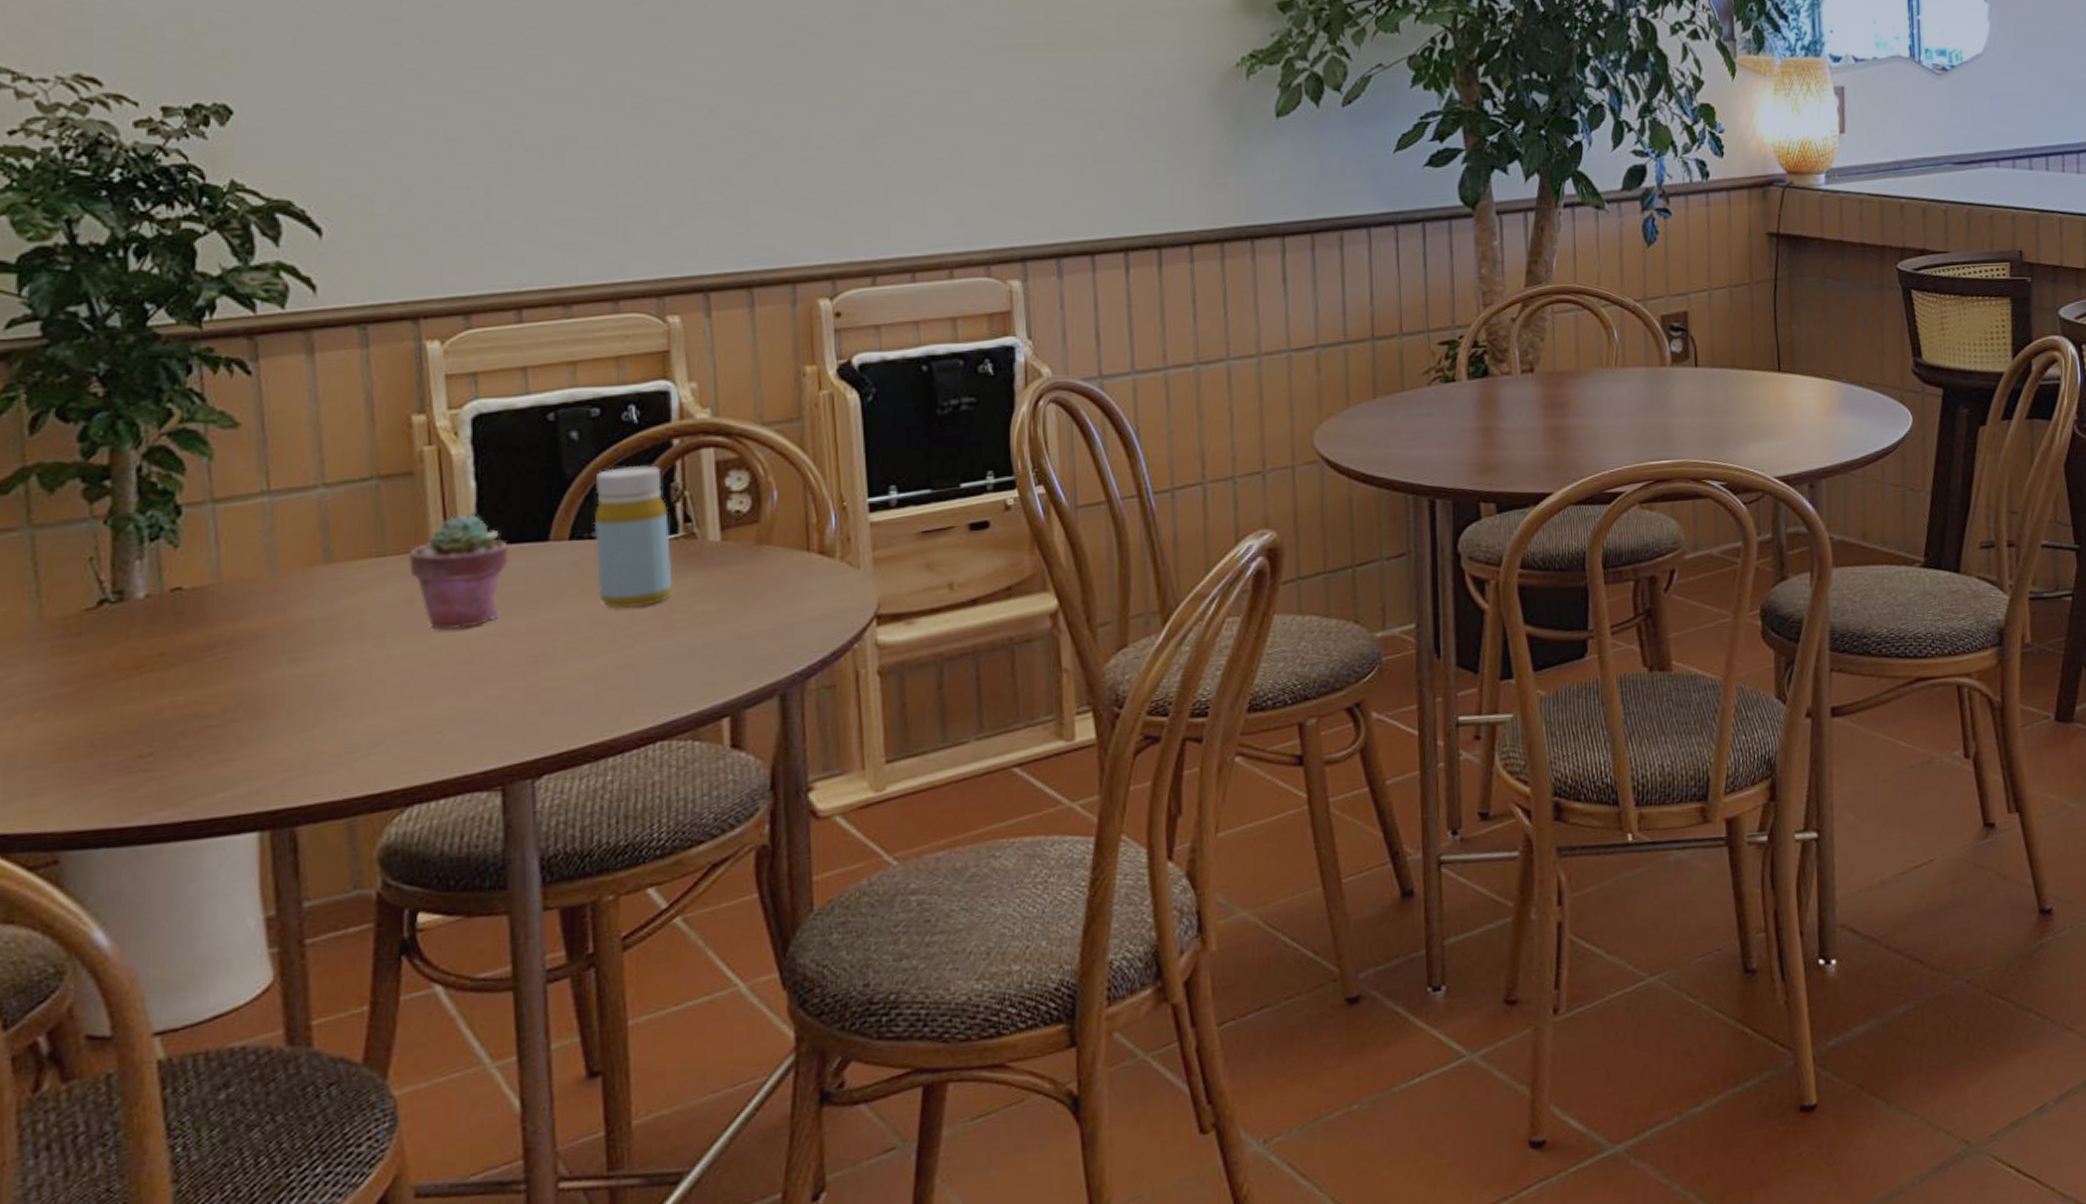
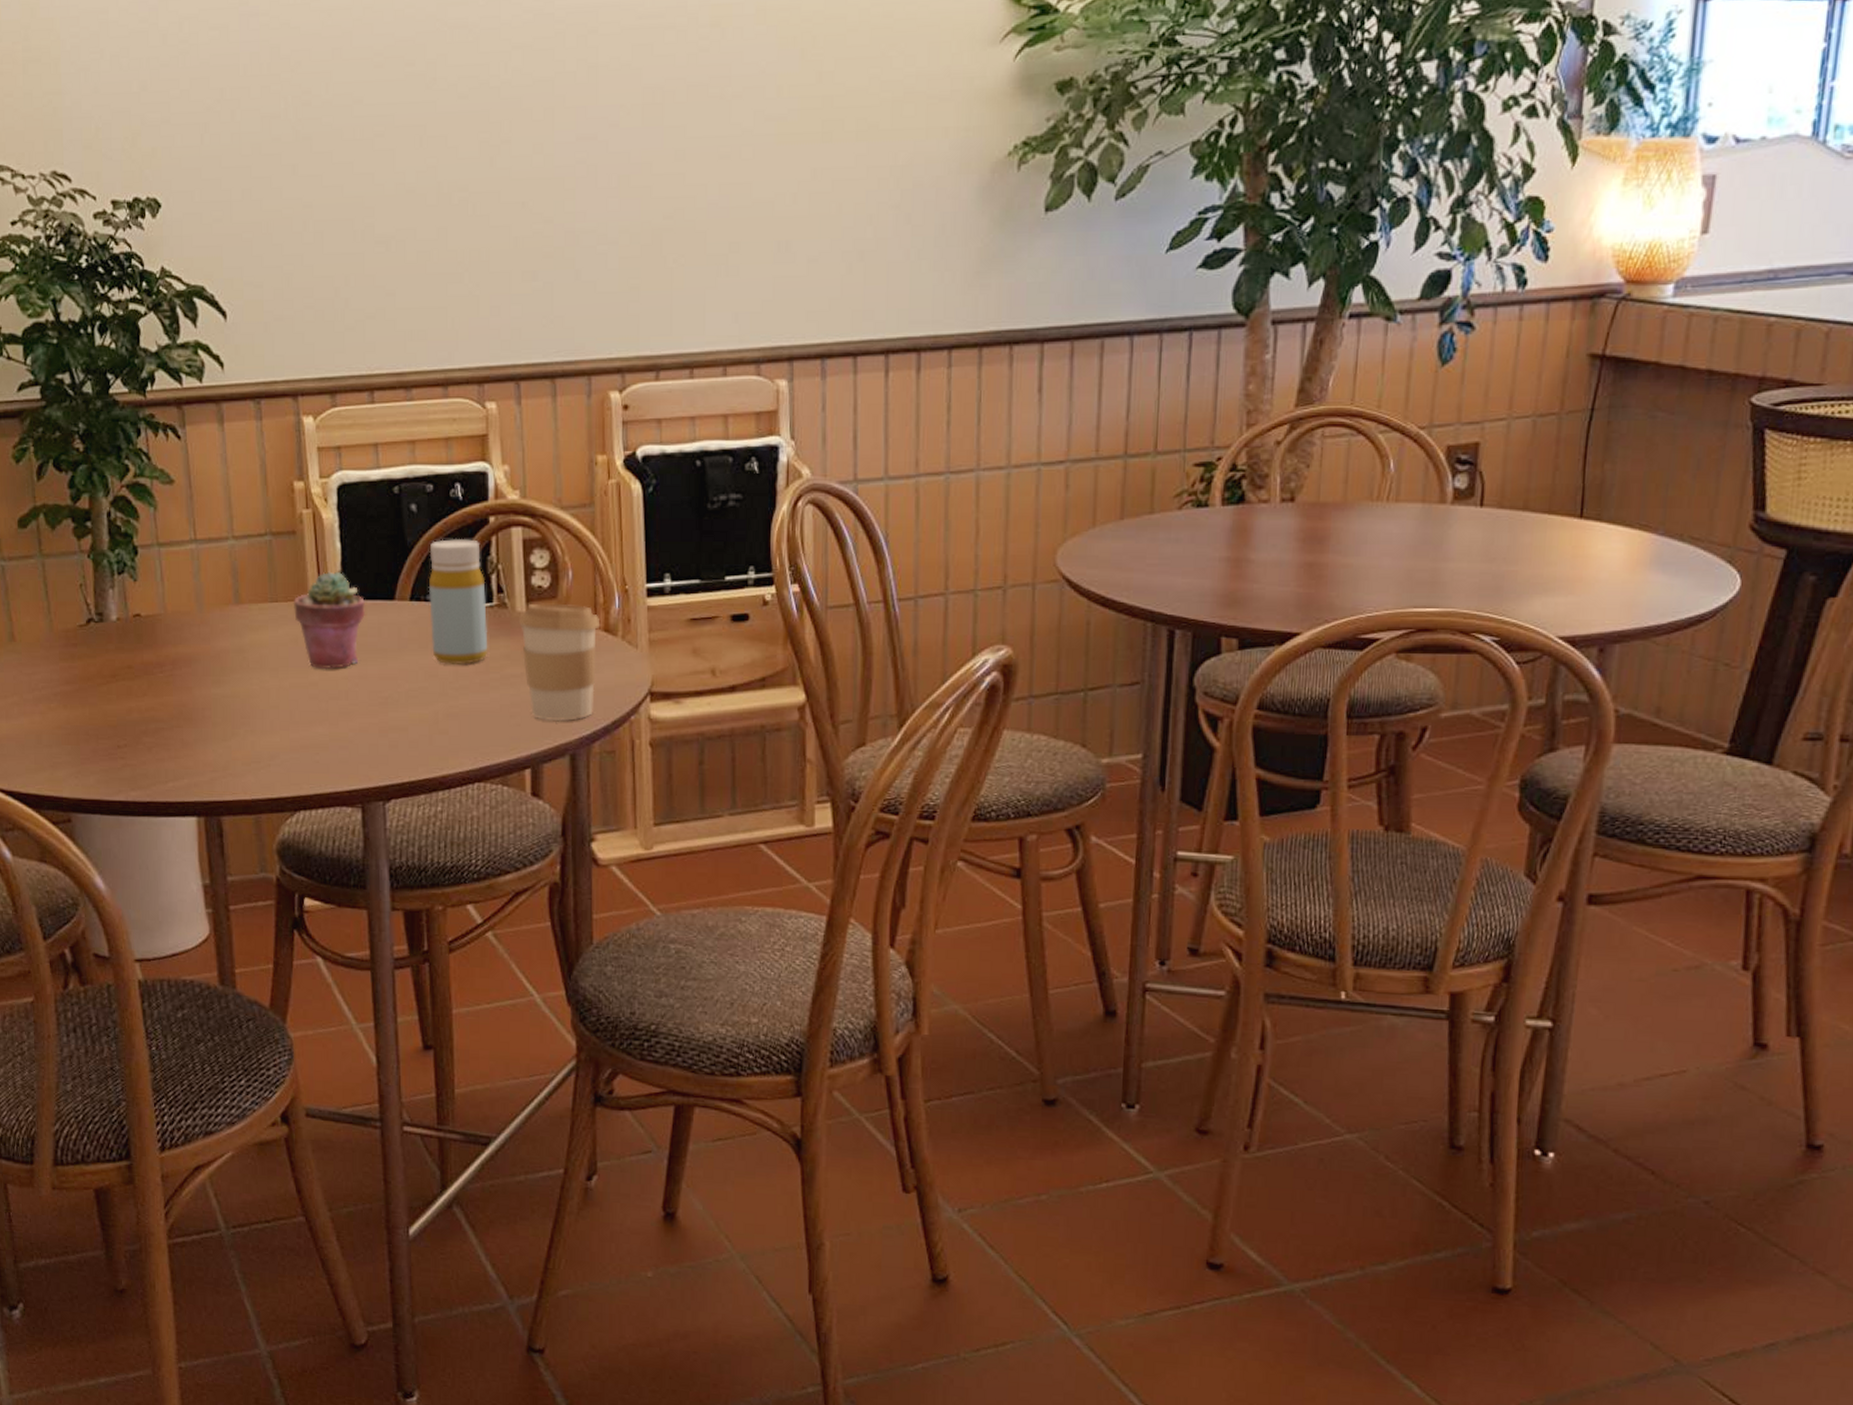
coffee cup: none [711,527,814,660] -> present [518,603,601,722]

